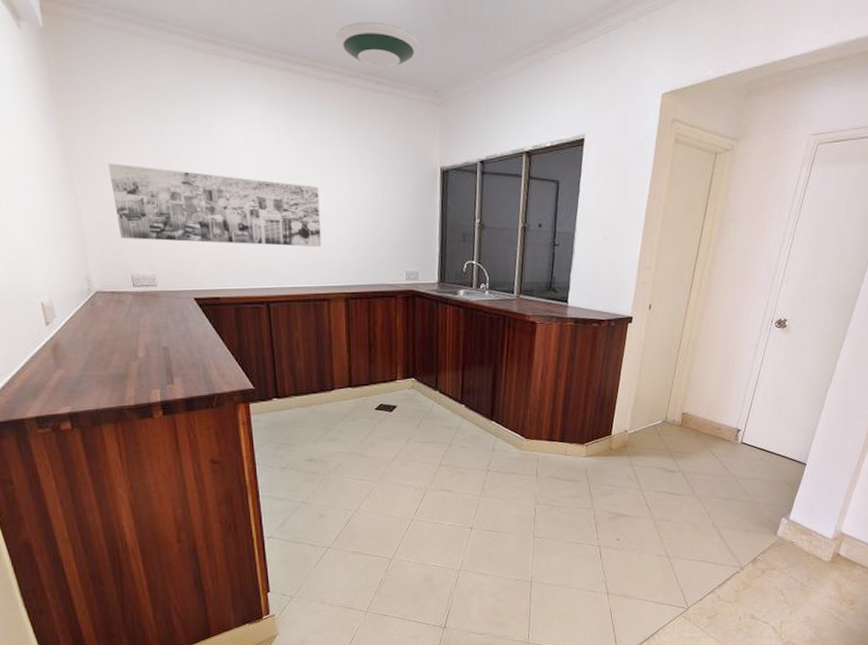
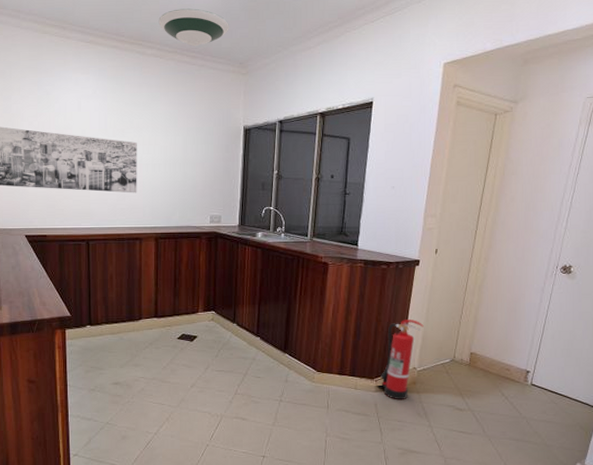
fire extinguisher: none [589,380,636,465] -> present [379,319,424,400]

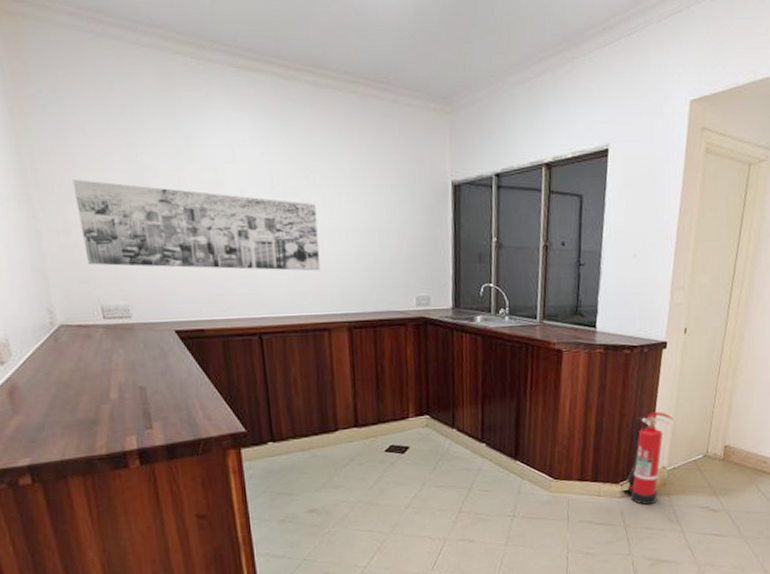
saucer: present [158,8,229,47] -> none [332,23,426,75]

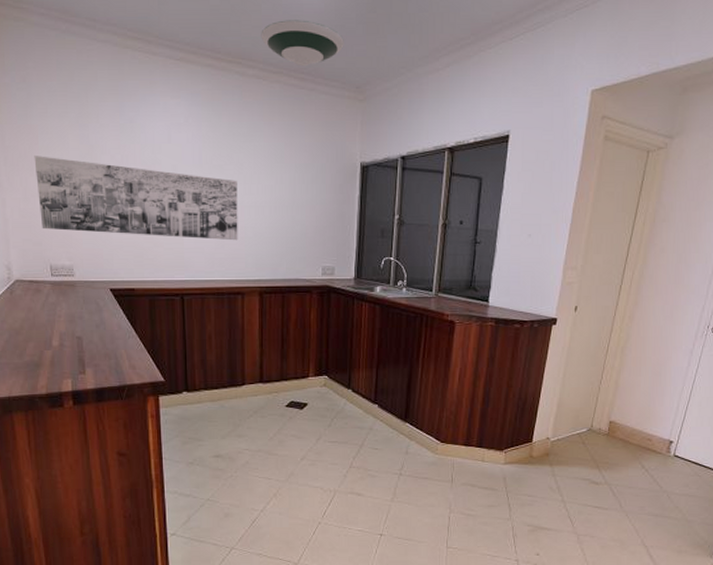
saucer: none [332,23,426,75] -> present [261,20,344,67]
fire extinguisher: present [624,412,673,505] -> none [508,385,559,474]

